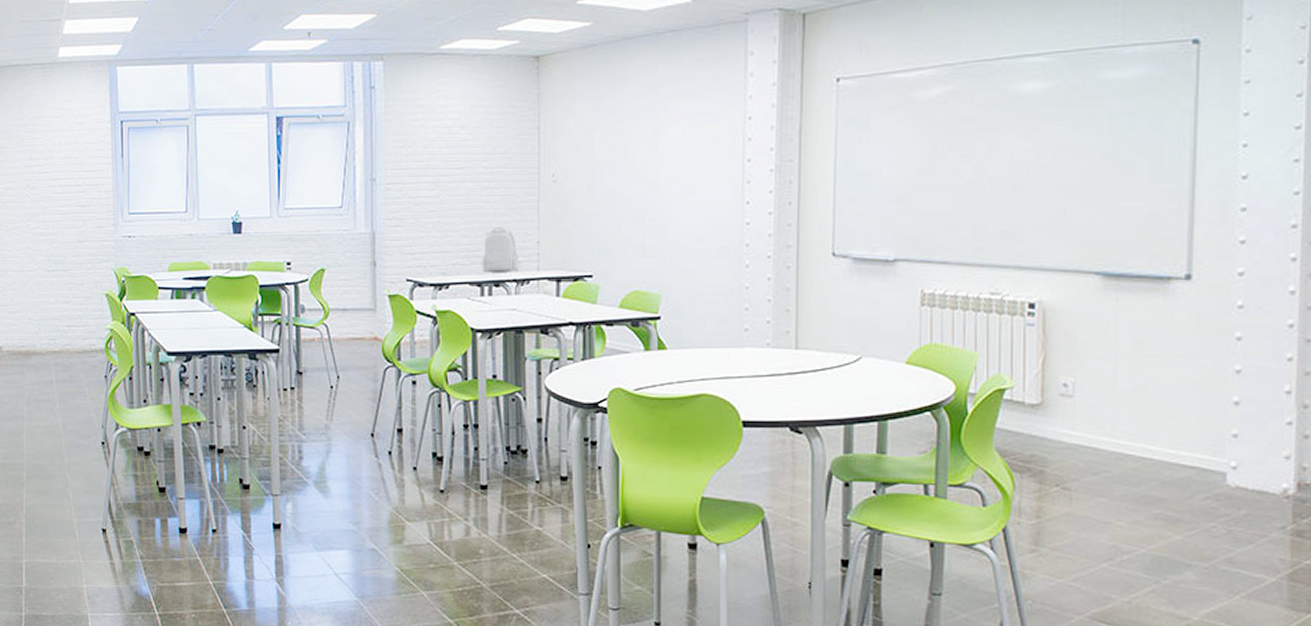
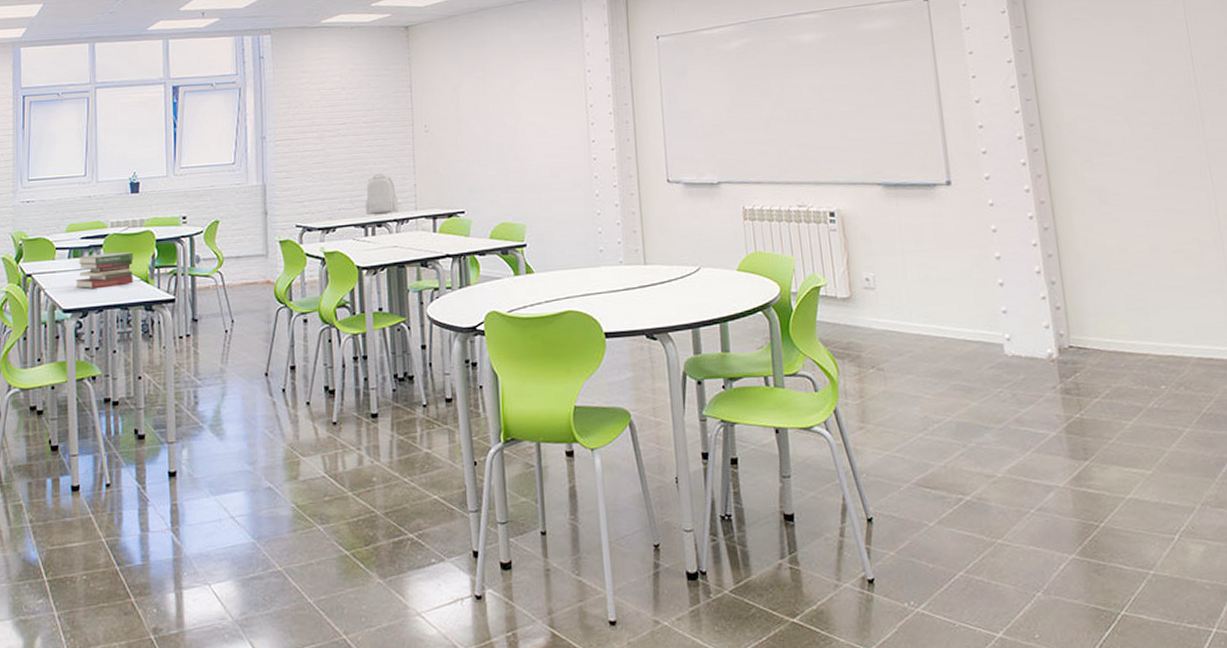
books: none [180,296,237,333] -> present [76,252,133,289]

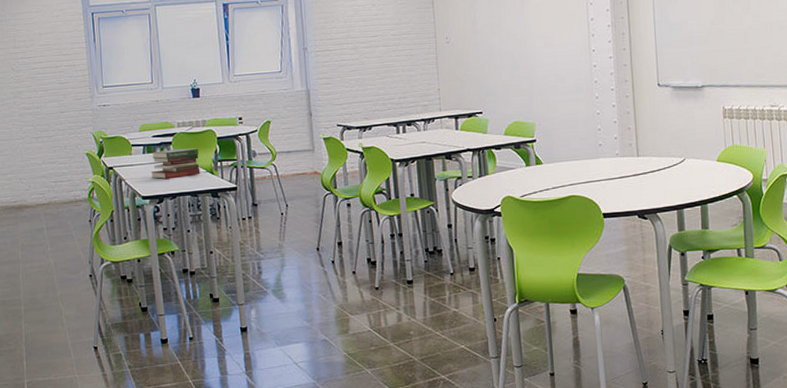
backpack: present [364,173,399,215] -> none [395,79,426,116]

